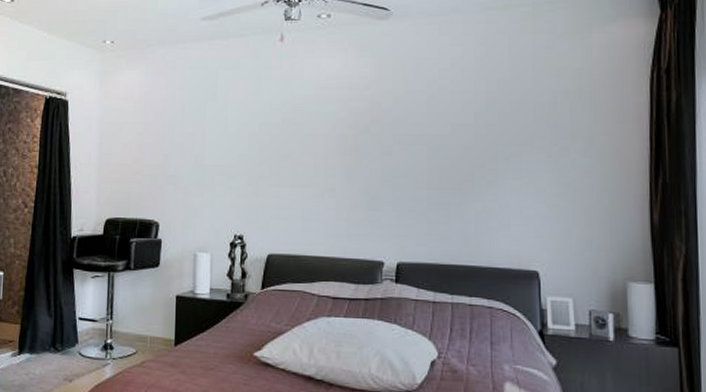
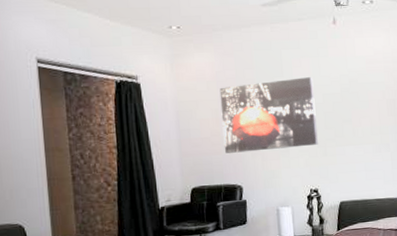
wall art: none [144,102,250,184] -> present [219,77,318,153]

